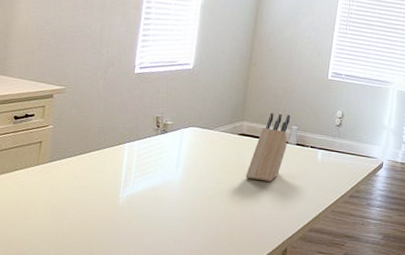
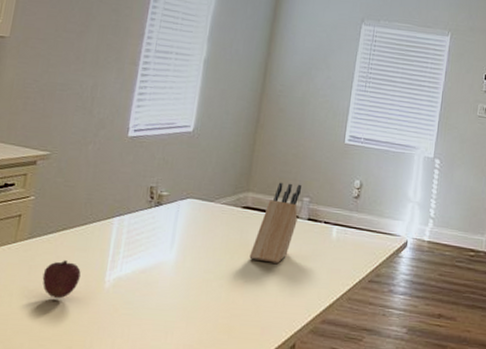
fruit: none [63,180,98,213] -> present [42,260,81,299]

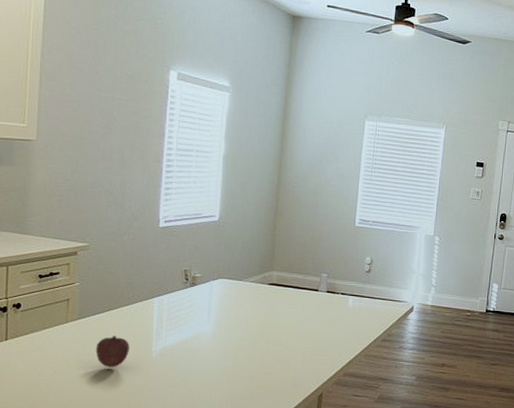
knife block: present [249,182,301,264] -> none [278,261,319,330]

